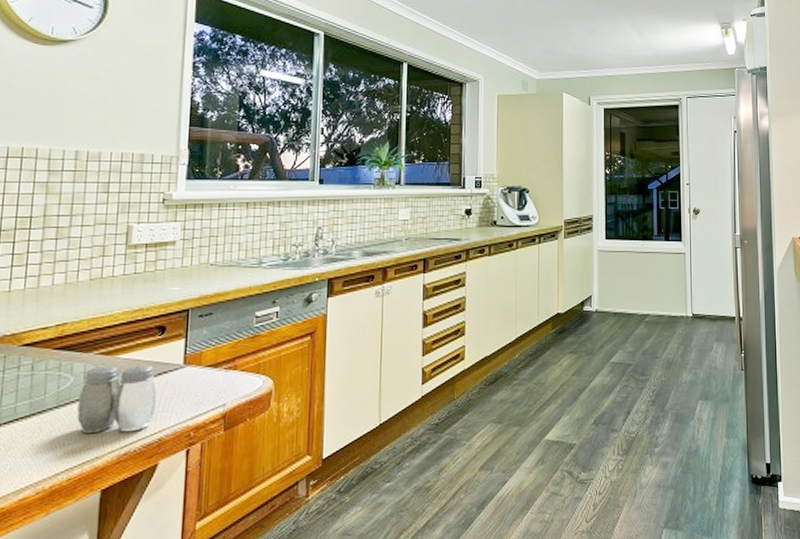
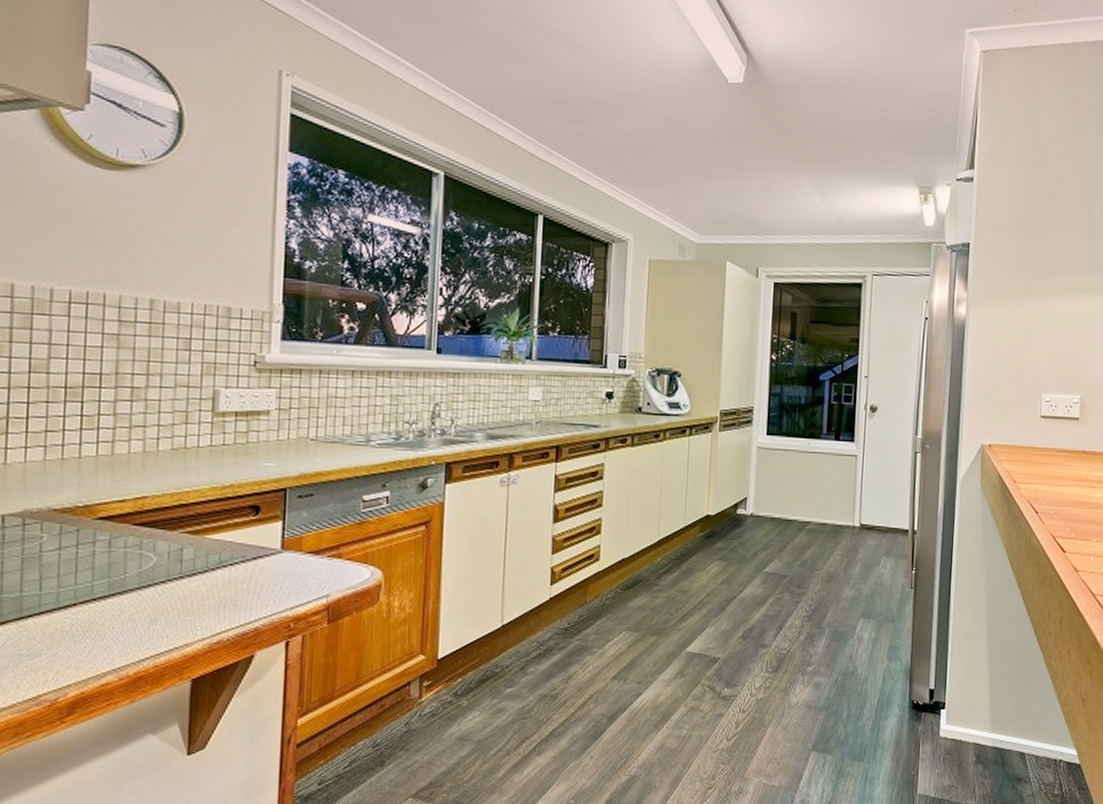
salt and pepper shaker: present [77,365,157,433] -> none [162,547,252,619]

